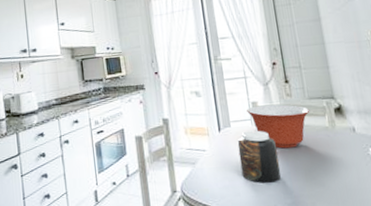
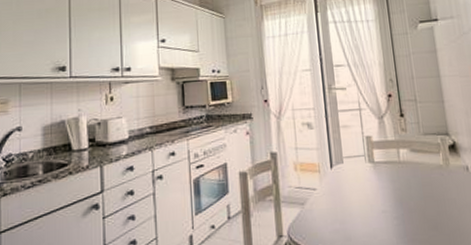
jar: present [237,130,281,183] -> none [350,167,395,226]
mixing bowl: present [247,104,310,149] -> none [360,139,425,188]

